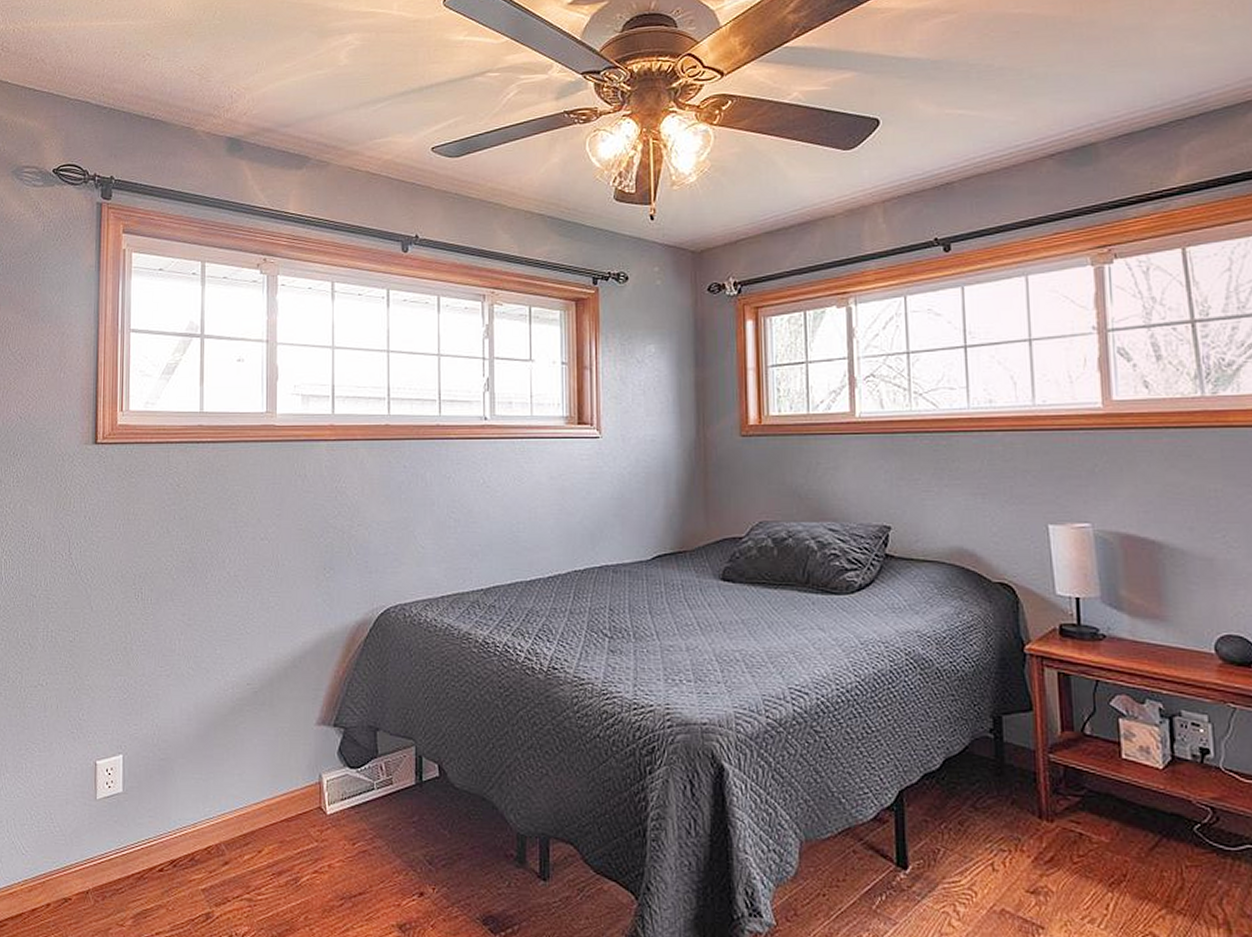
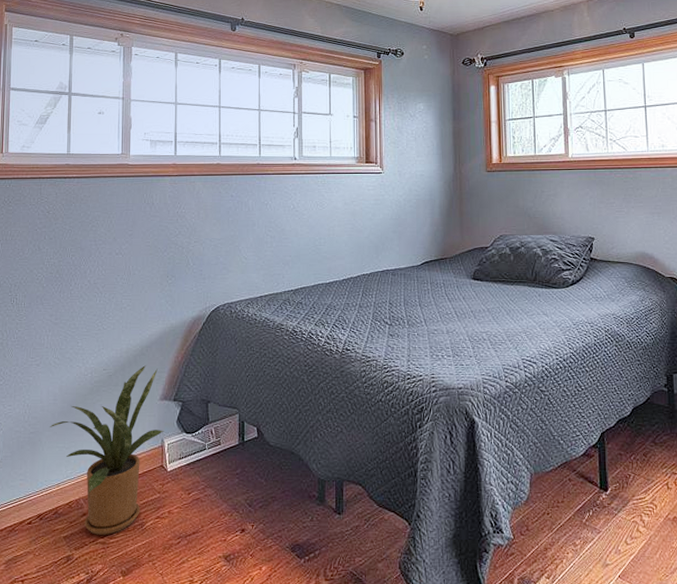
house plant: none [183,680,323,890] -> present [49,365,164,535]

